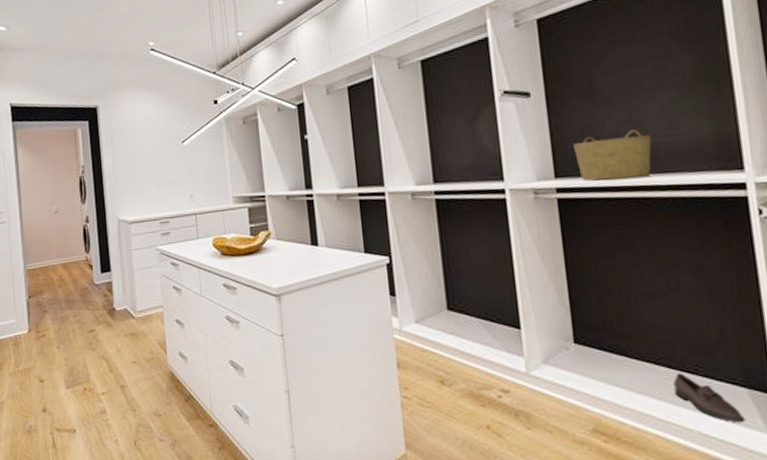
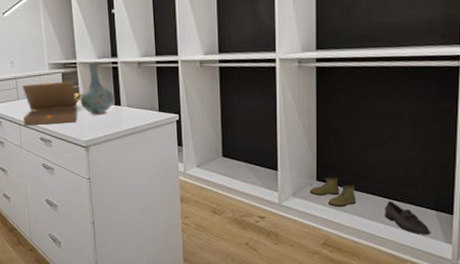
jewelry box: none [203,216,267,269] -> present [23,80,78,126]
vase: none [269,194,310,257] -> present [80,62,114,115]
boot: none [566,338,631,381] -> present [309,177,356,208]
basket: present [574,129,652,182] -> none [334,9,395,53]

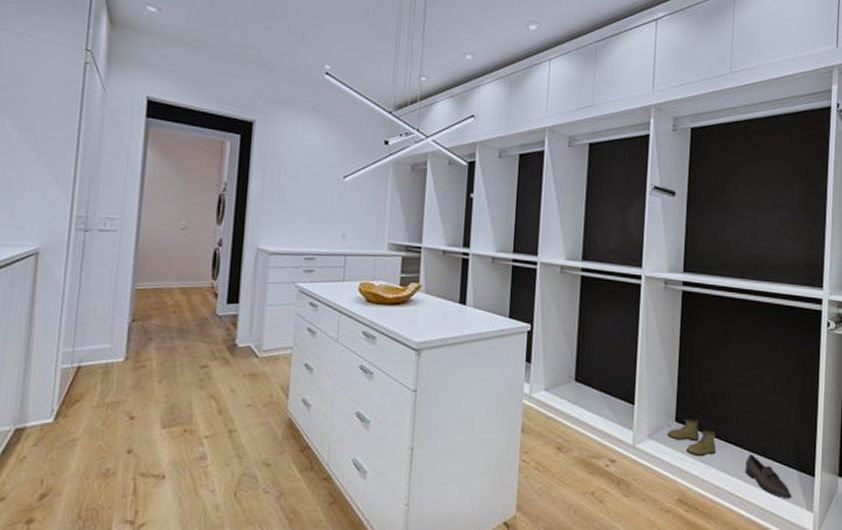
jewelry box: present [23,80,78,126] -> none [346,263,415,318]
vase: present [80,62,114,115] -> none [418,249,460,313]

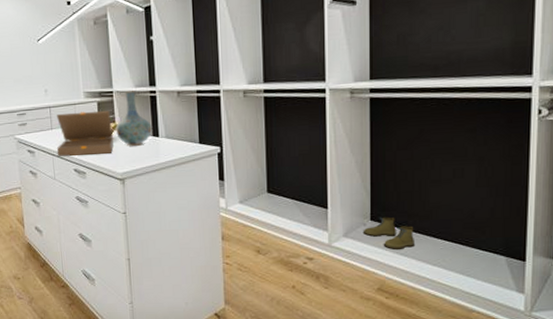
jewelry box: none [346,263,415,318] -> present [57,110,114,156]
vase: none [418,249,460,313] -> present [116,91,152,146]
loafer: present [745,453,792,499] -> none [447,244,500,283]

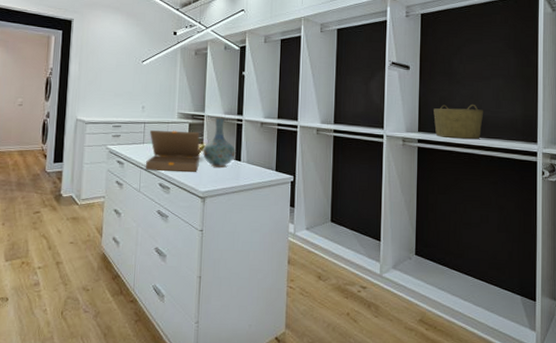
boot: present [362,216,414,251] -> none [408,252,450,285]
basket: none [389,36,458,83] -> present [433,104,484,140]

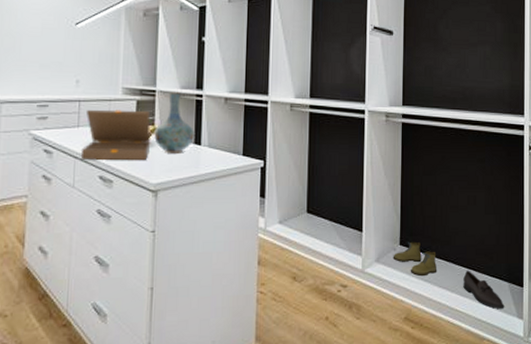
boot: none [408,252,450,285] -> present [393,241,437,277]
basket: present [433,104,484,140] -> none [419,73,471,113]
loafer: none [476,282,517,320] -> present [463,270,505,310]

